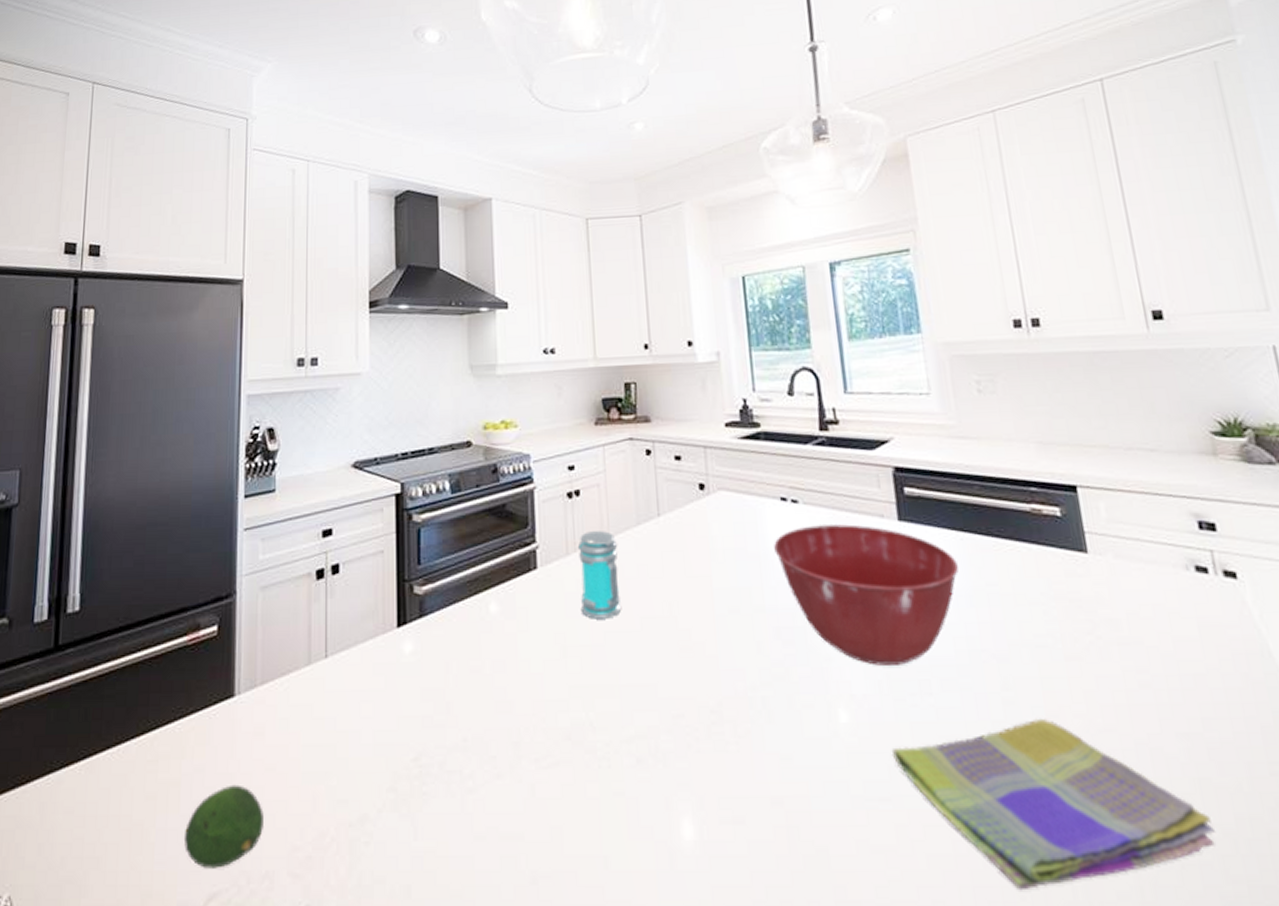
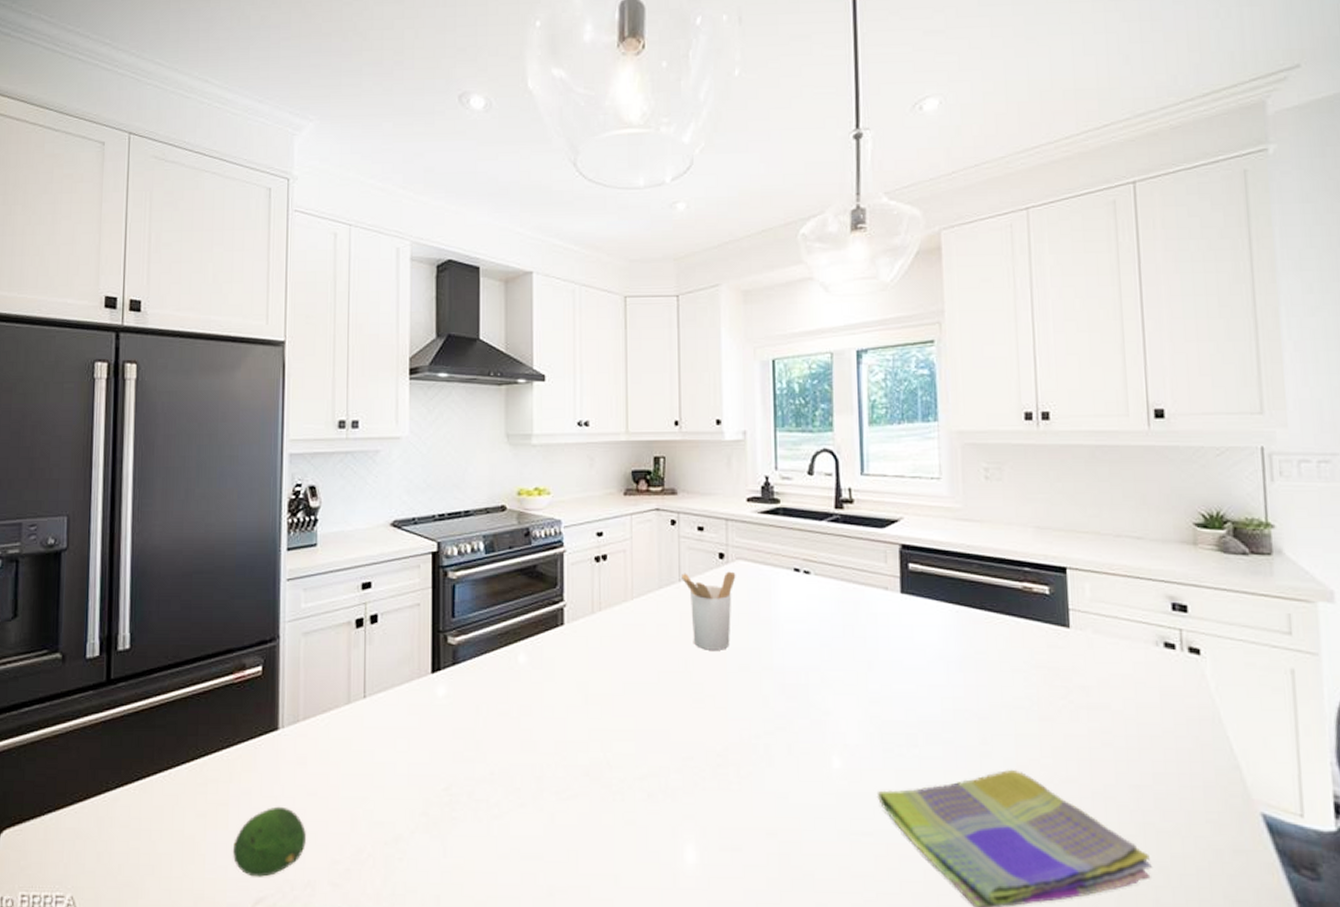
jar: present [577,531,622,619] -> none [602,593,641,672]
utensil holder: none [660,503,719,592] -> present [682,571,736,650]
mixing bowl: present [774,524,959,666] -> none [785,595,953,720]

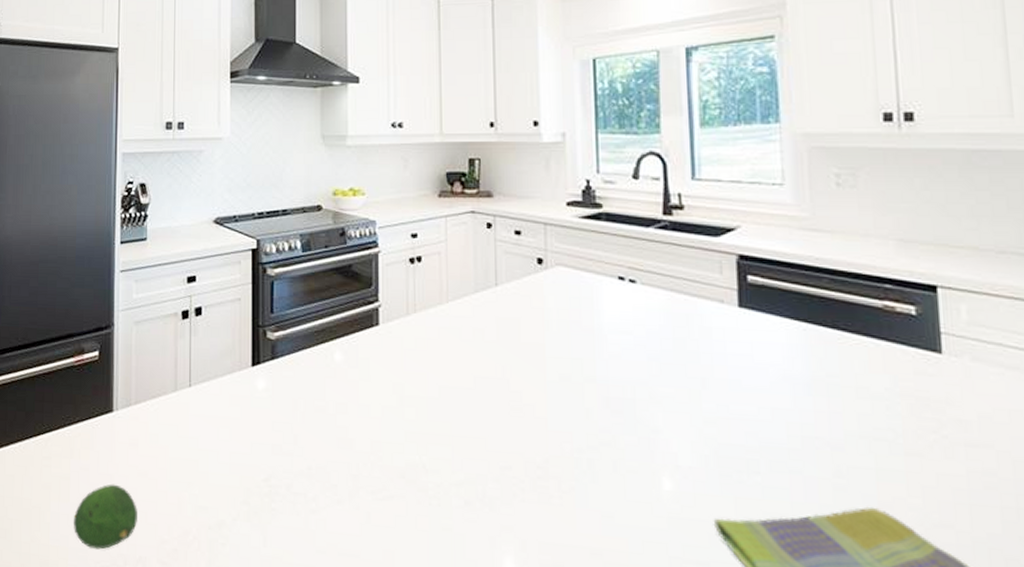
utensil holder: present [682,571,736,650] -> none [498,277,556,359]

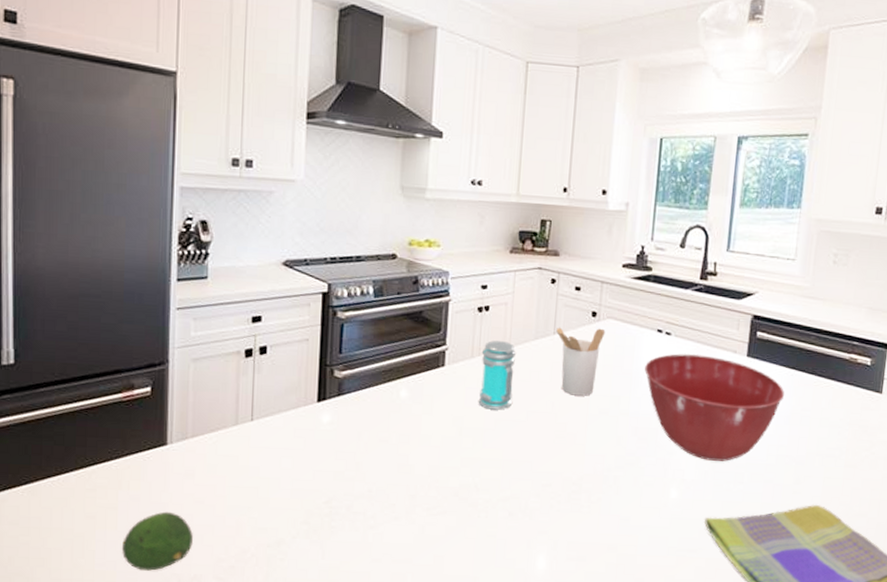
jar: none [417,295,457,375] -> present [478,340,517,410]
utensil holder: none [498,277,556,359] -> present [556,327,606,396]
mixing bowl: none [609,305,800,444] -> present [645,353,785,461]

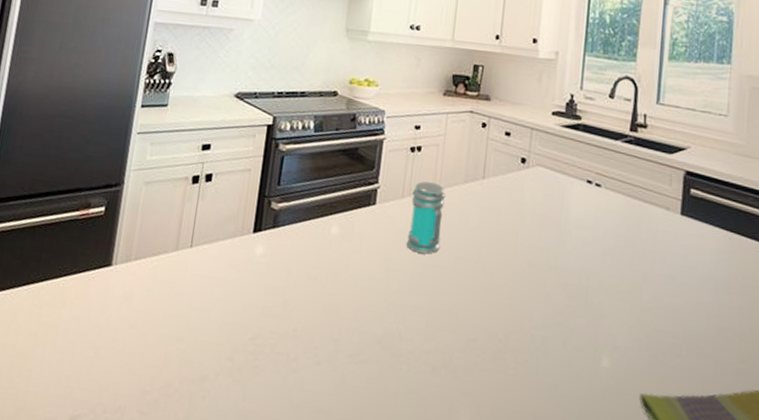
fruit: present [122,511,193,571] -> none [56,334,124,397]
utensil holder: present [556,327,606,396] -> none [485,171,535,246]
mixing bowl: present [645,353,785,461] -> none [574,207,724,330]

